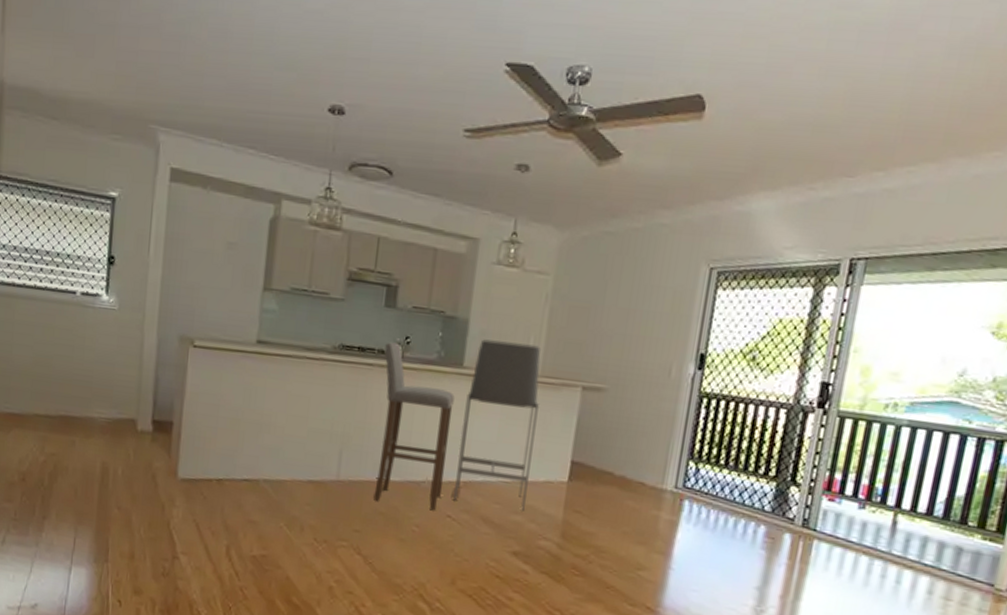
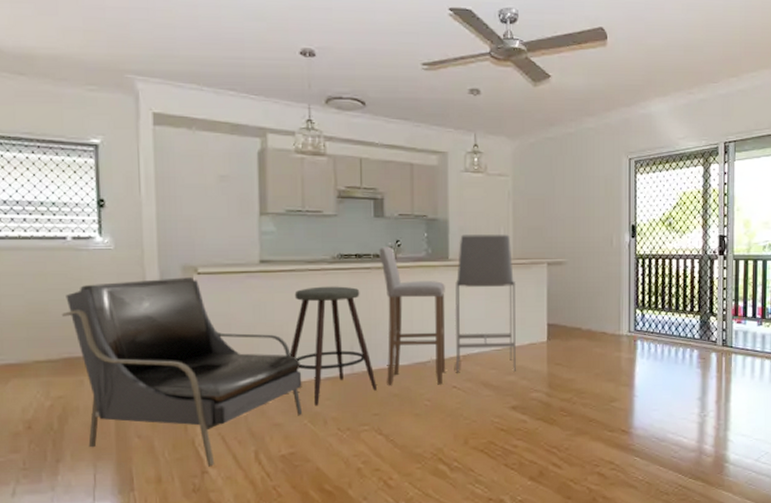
armchair: none [64,343,285,553] -> present [62,277,303,467]
bar stool: none [274,377,362,510] -> present [289,286,377,406]

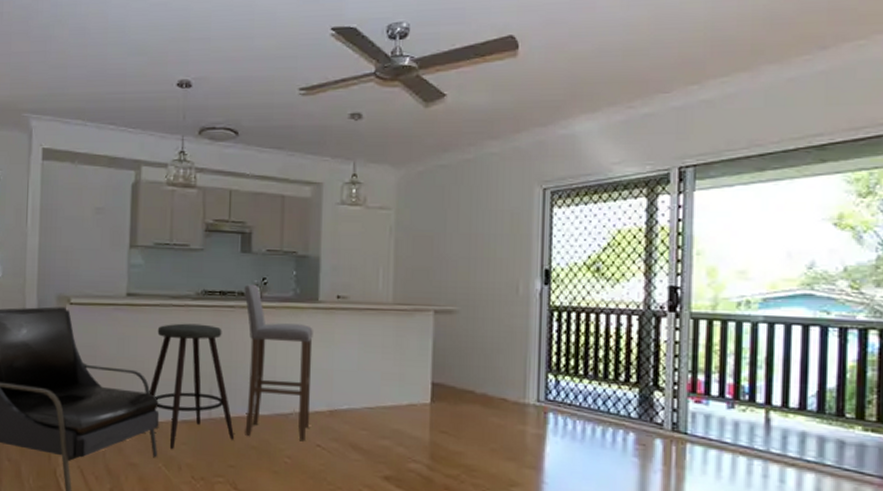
bar stool: present [454,234,516,373] -> none [320,274,396,435]

